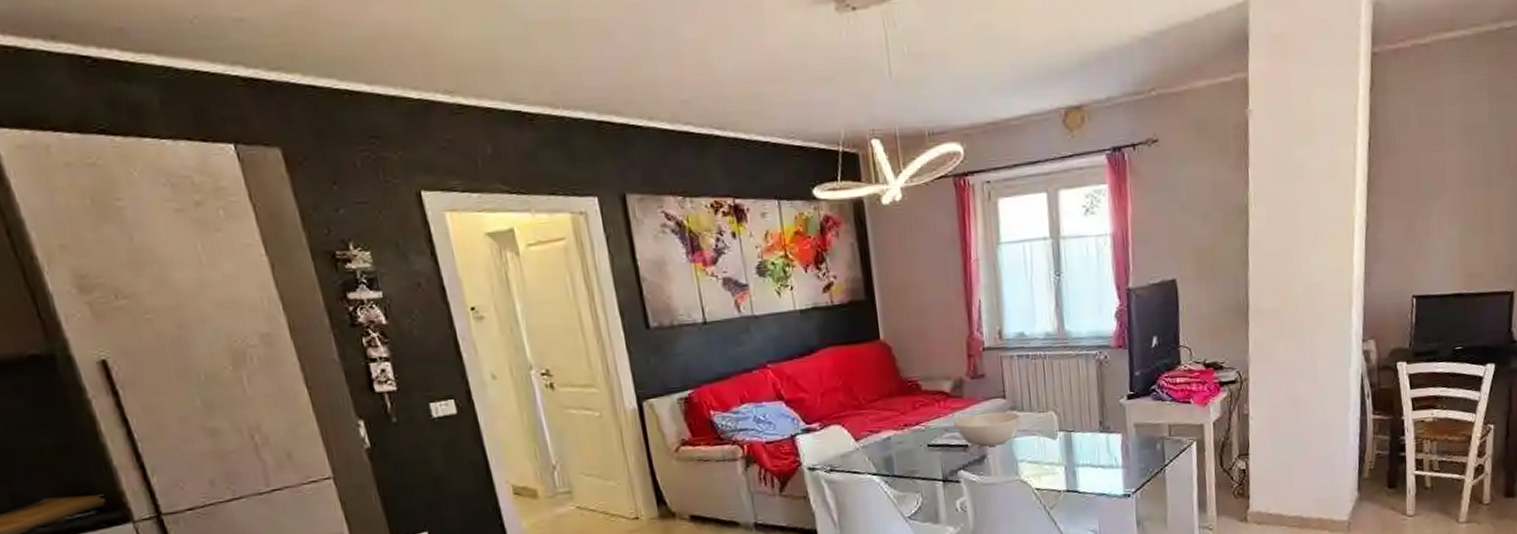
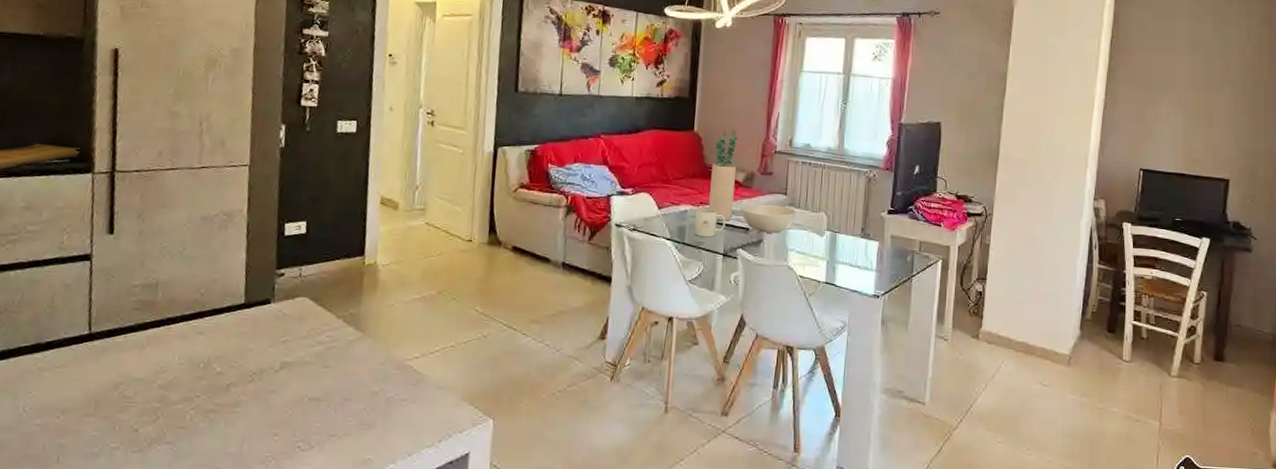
mug: none [901,430,939,465] -> present [694,208,726,237]
vase: none [910,329,946,444] -> present [708,128,738,222]

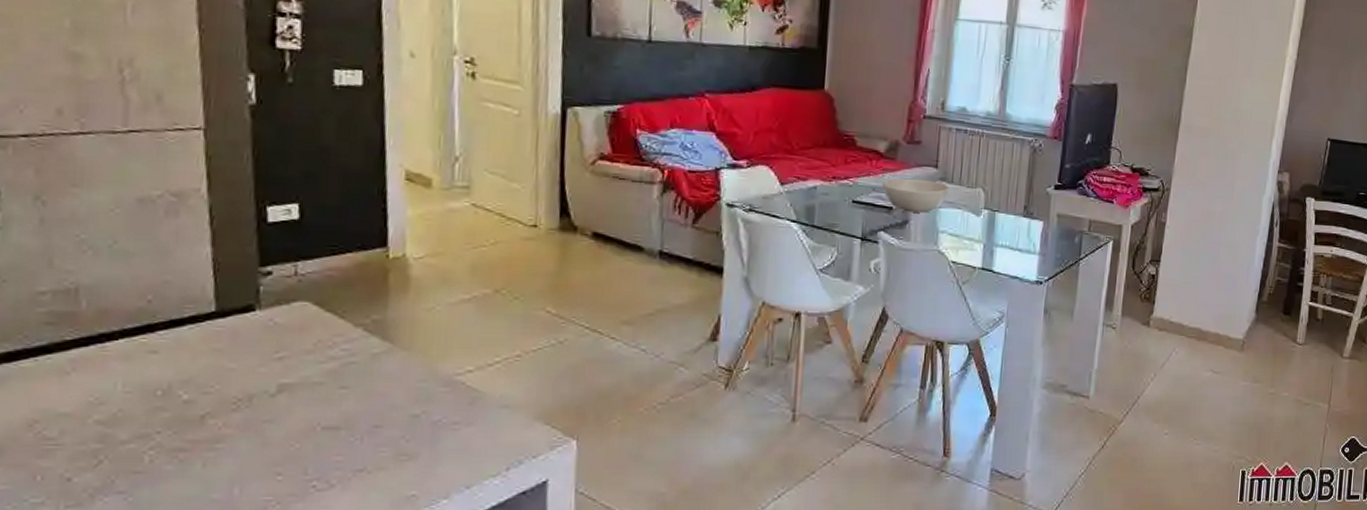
mug: present [694,208,726,237] -> none [825,183,864,218]
vase: present [708,128,738,222] -> none [842,88,879,201]

